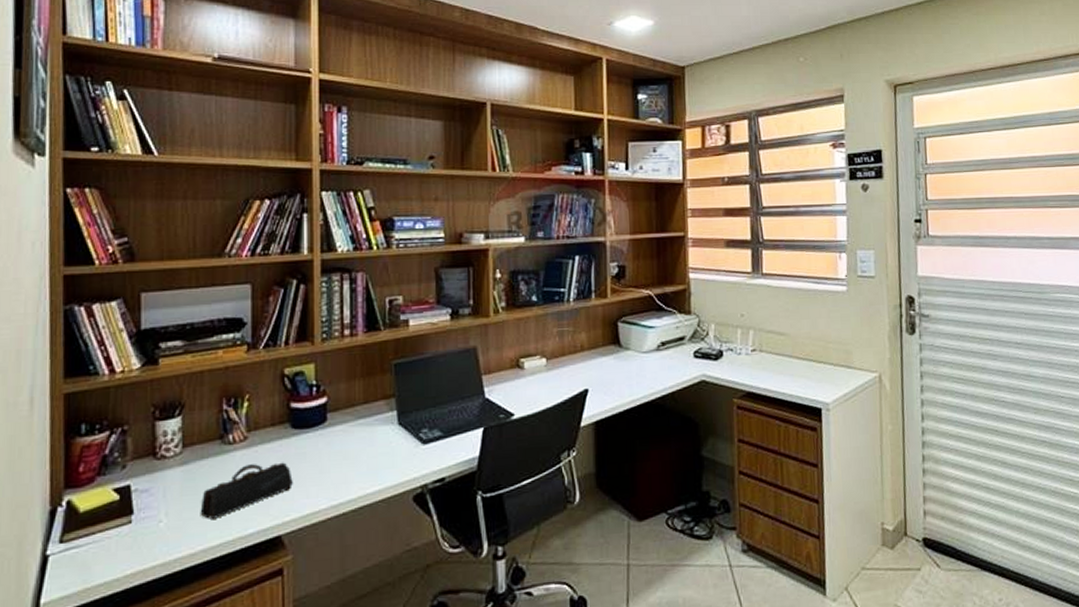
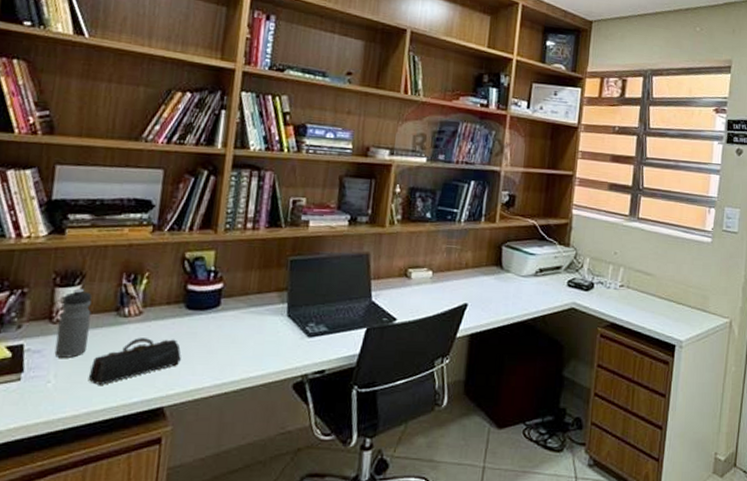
water bottle: none [162,419,195,495] -> present [54,288,92,358]

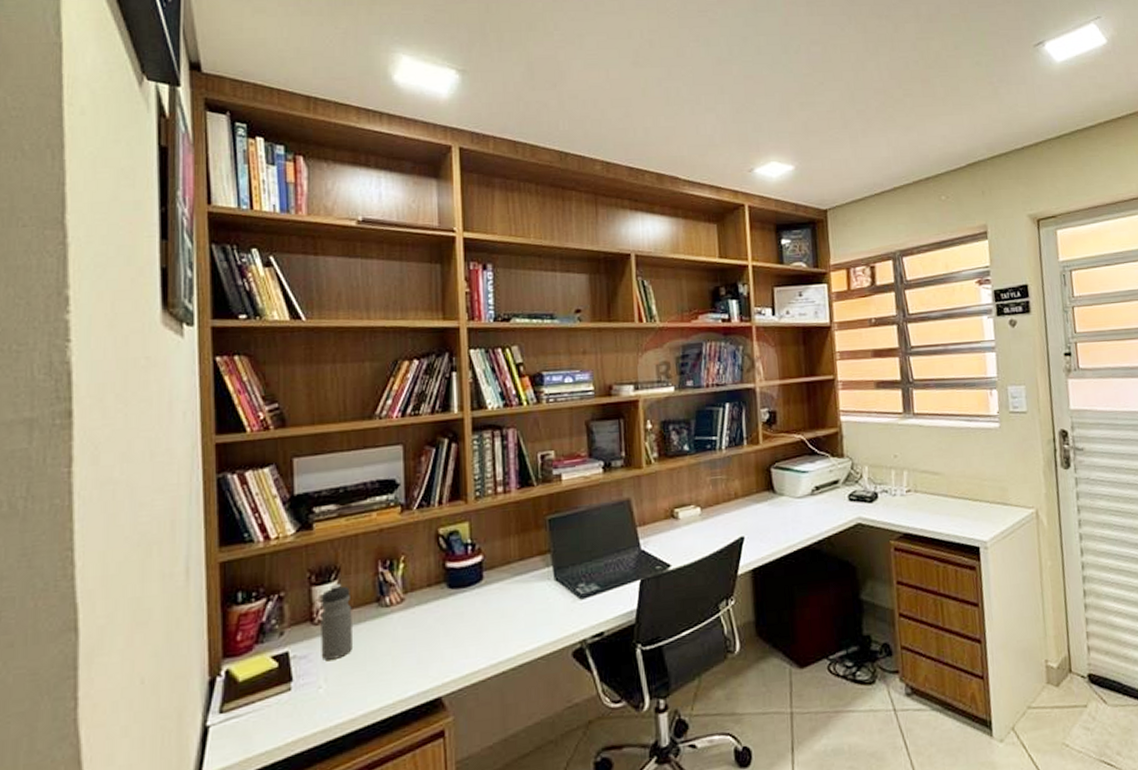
pencil case: present [88,338,181,385] -> none [359,622,451,684]

